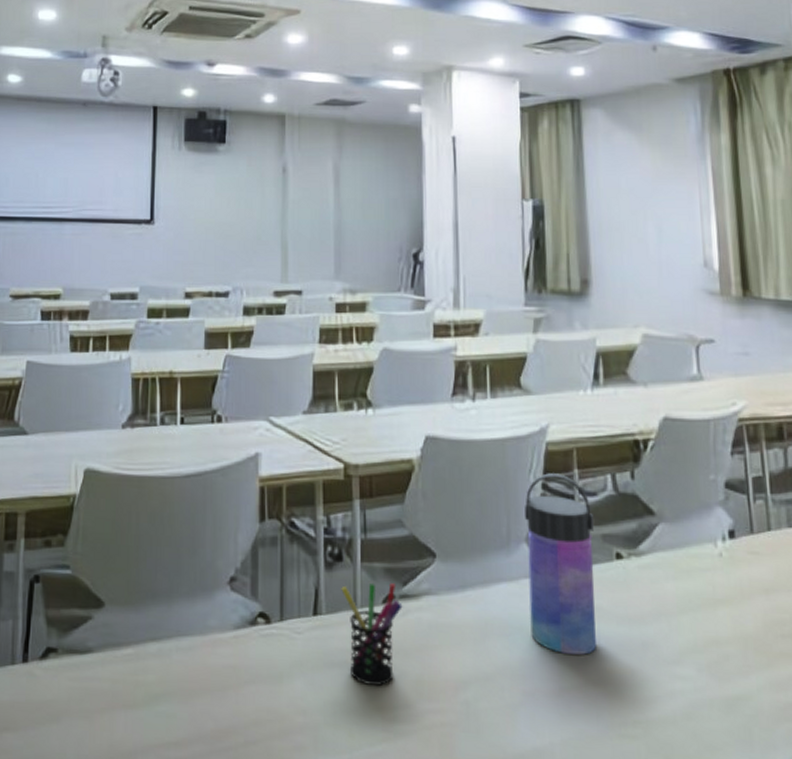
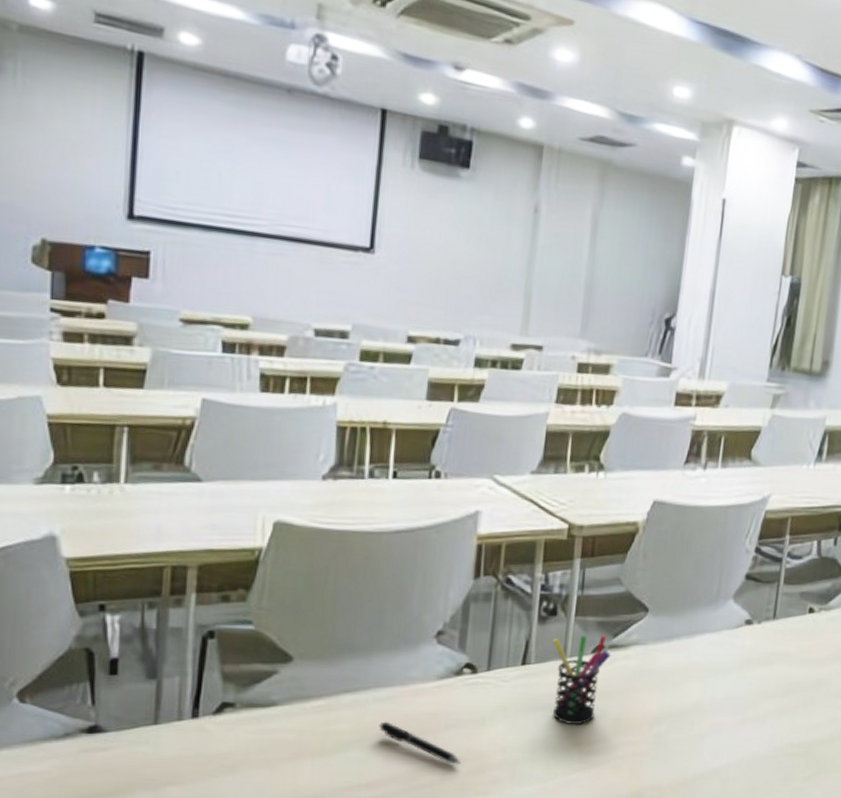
pen: none [183,673,264,726] -> present [379,721,462,765]
water bottle: present [525,473,596,655] -> none [725,538,796,692]

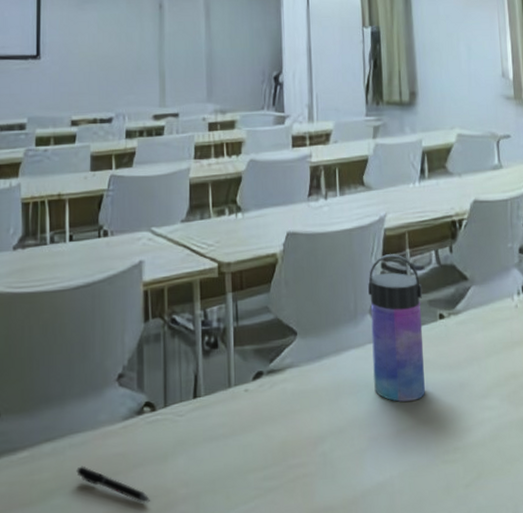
pen holder: present [552,635,611,724] -> none [217,361,270,452]
water bottle: none [725,538,796,692] -> present [368,254,425,402]

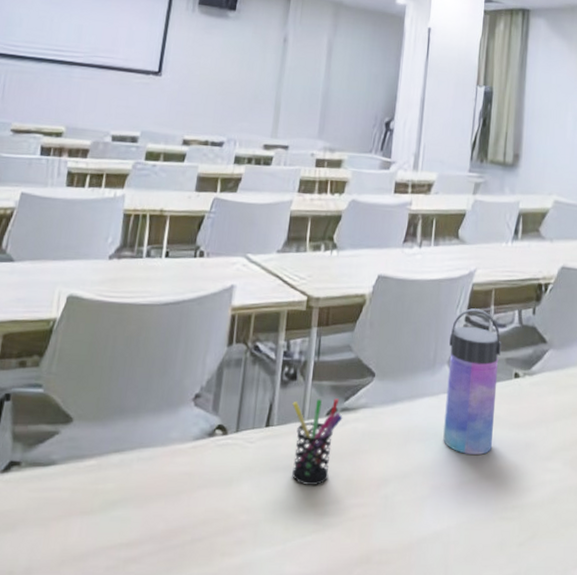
pen: present [76,466,151,503] -> none [141,480,211,525]
pen holder: none [217,361,270,452] -> present [292,398,343,485]

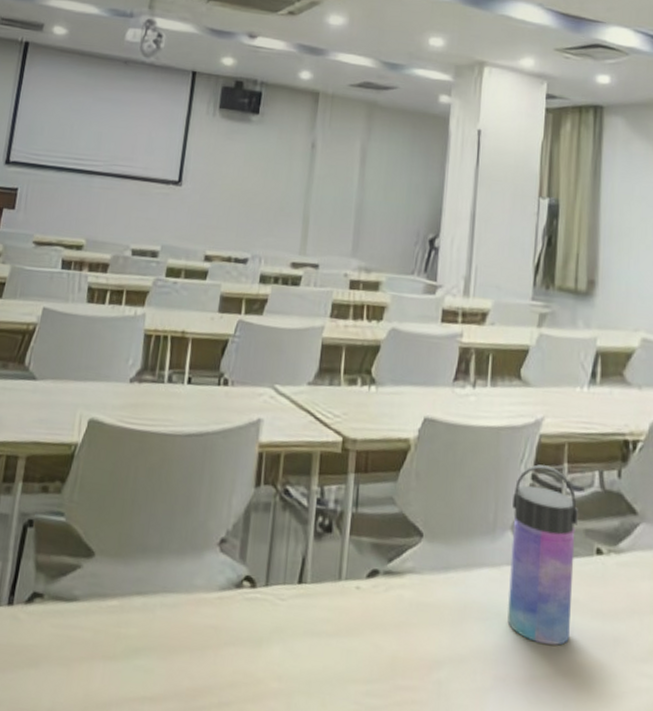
pen holder: present [292,398,343,485] -> none [328,557,386,659]

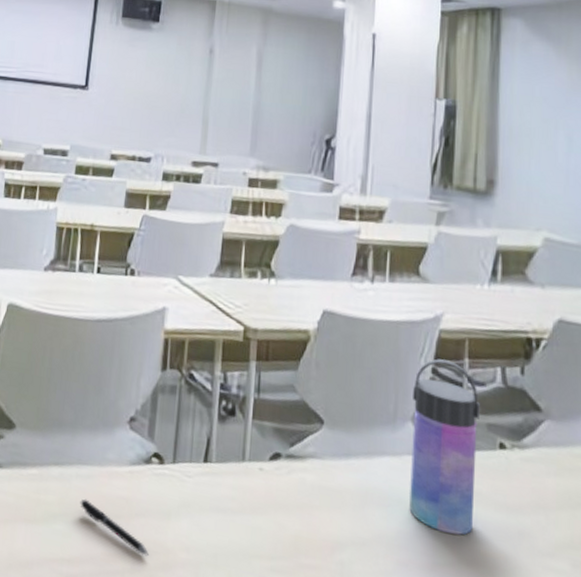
pen: none [164,630,239,689] -> present [80,499,150,557]

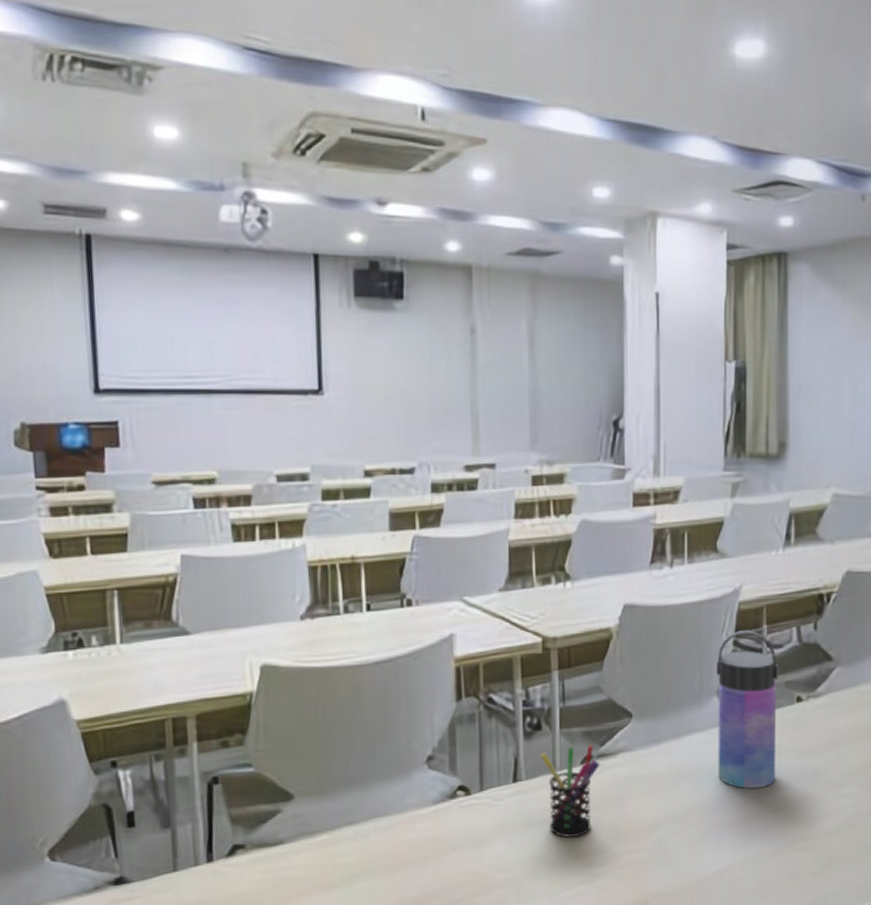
pen: present [80,499,150,557] -> none [382,850,466,888]
pen holder: none [231,439,288,536] -> present [540,745,600,838]

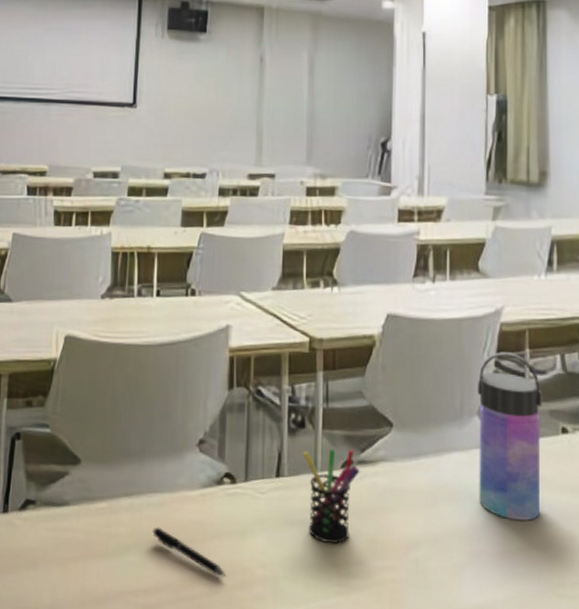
pen: none [382,850,466,888] -> present [152,527,227,578]

